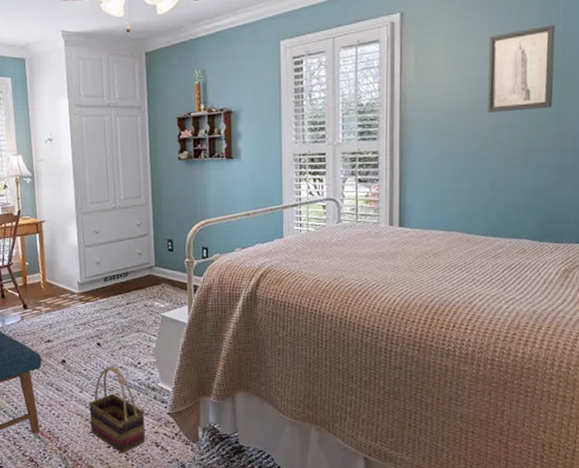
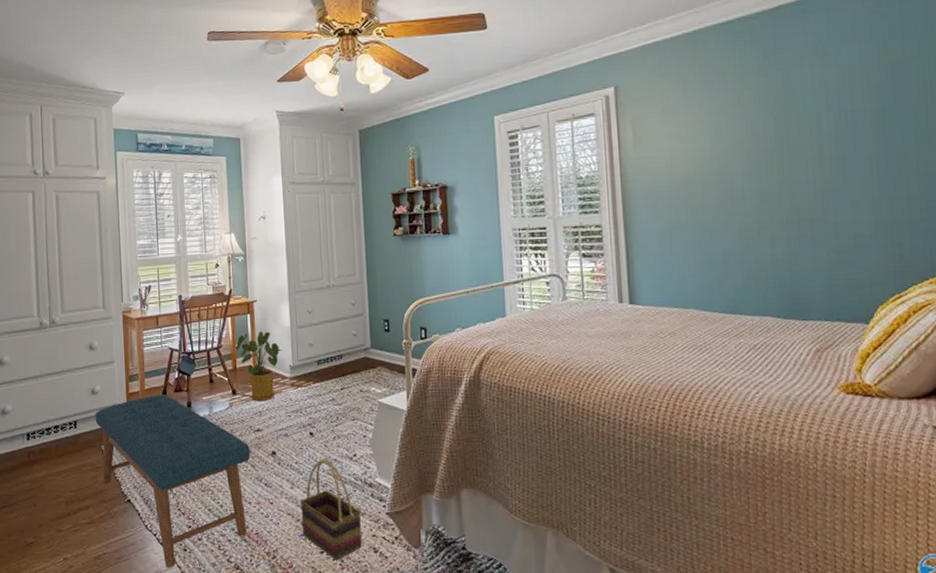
house plant: none [25,250,70,315] -> present [235,331,282,402]
wall art: present [488,25,556,113] -> none [707,95,781,184]

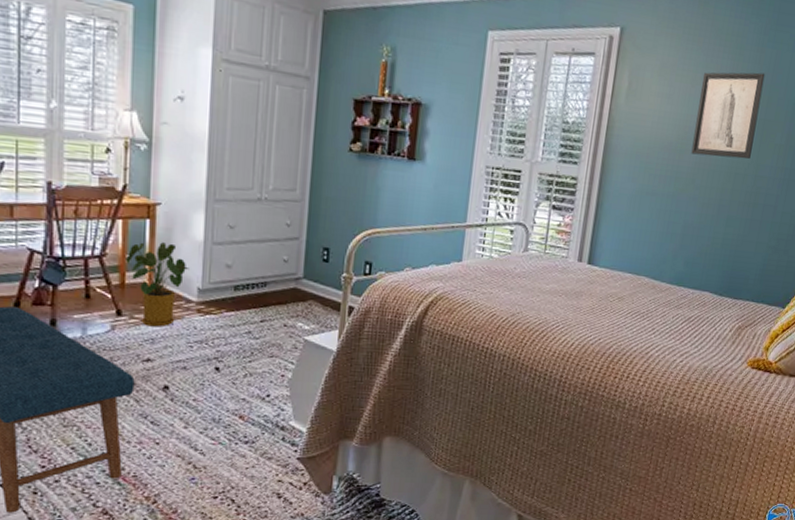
basket: present [300,459,362,561] -> none [193,398,268,506]
wall art: none [707,95,781,184] -> present [691,72,766,159]

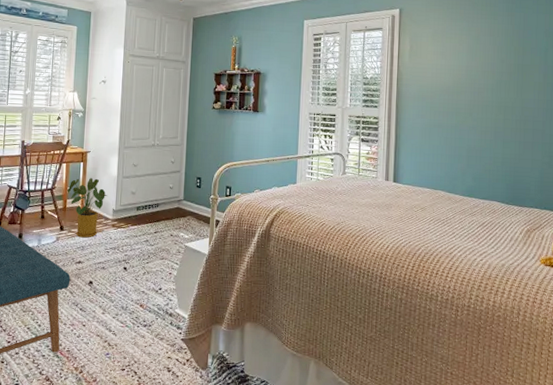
wall art: present [691,72,766,159] -> none [466,30,518,95]

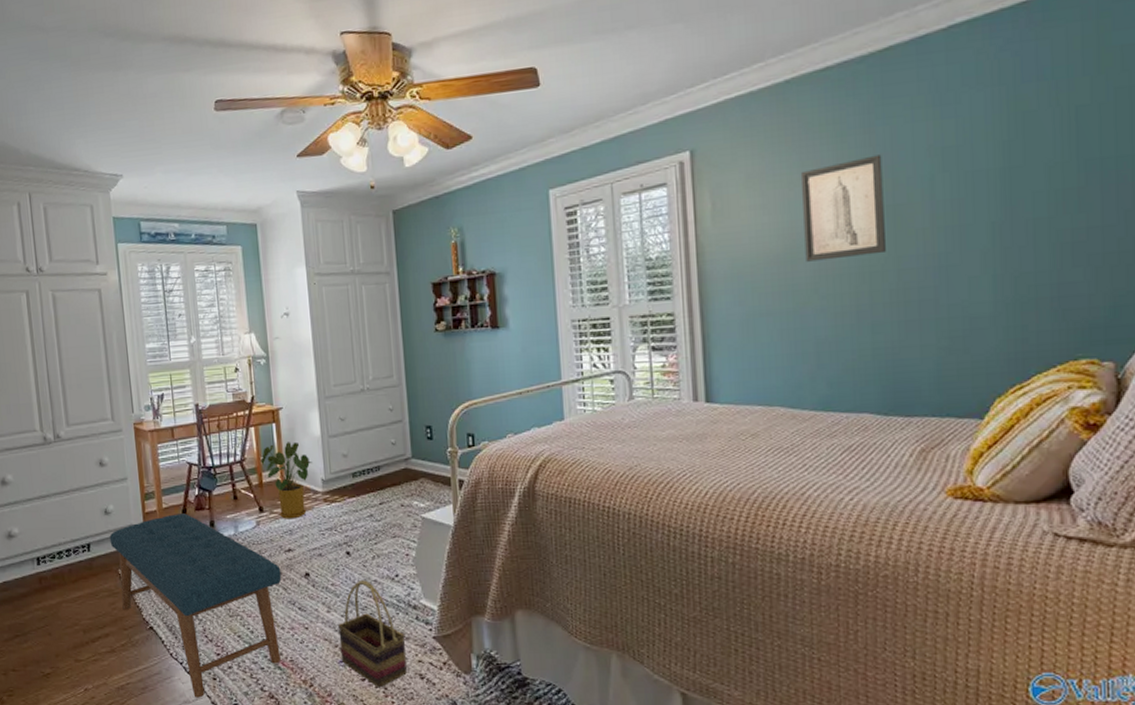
basket: none [108,290,161,377] -> present [338,580,407,688]
wall art: none [466,30,518,95] -> present [800,154,886,262]

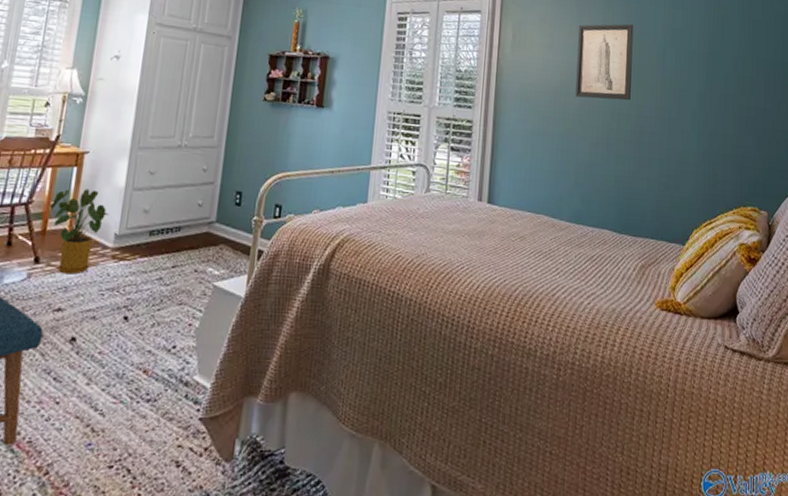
basket: present [338,580,407,688] -> none [89,350,170,477]

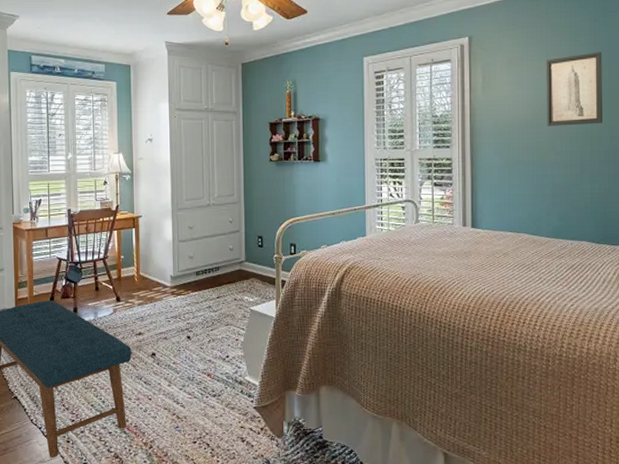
house plant: present [50,189,109,275] -> none [121,244,164,308]

